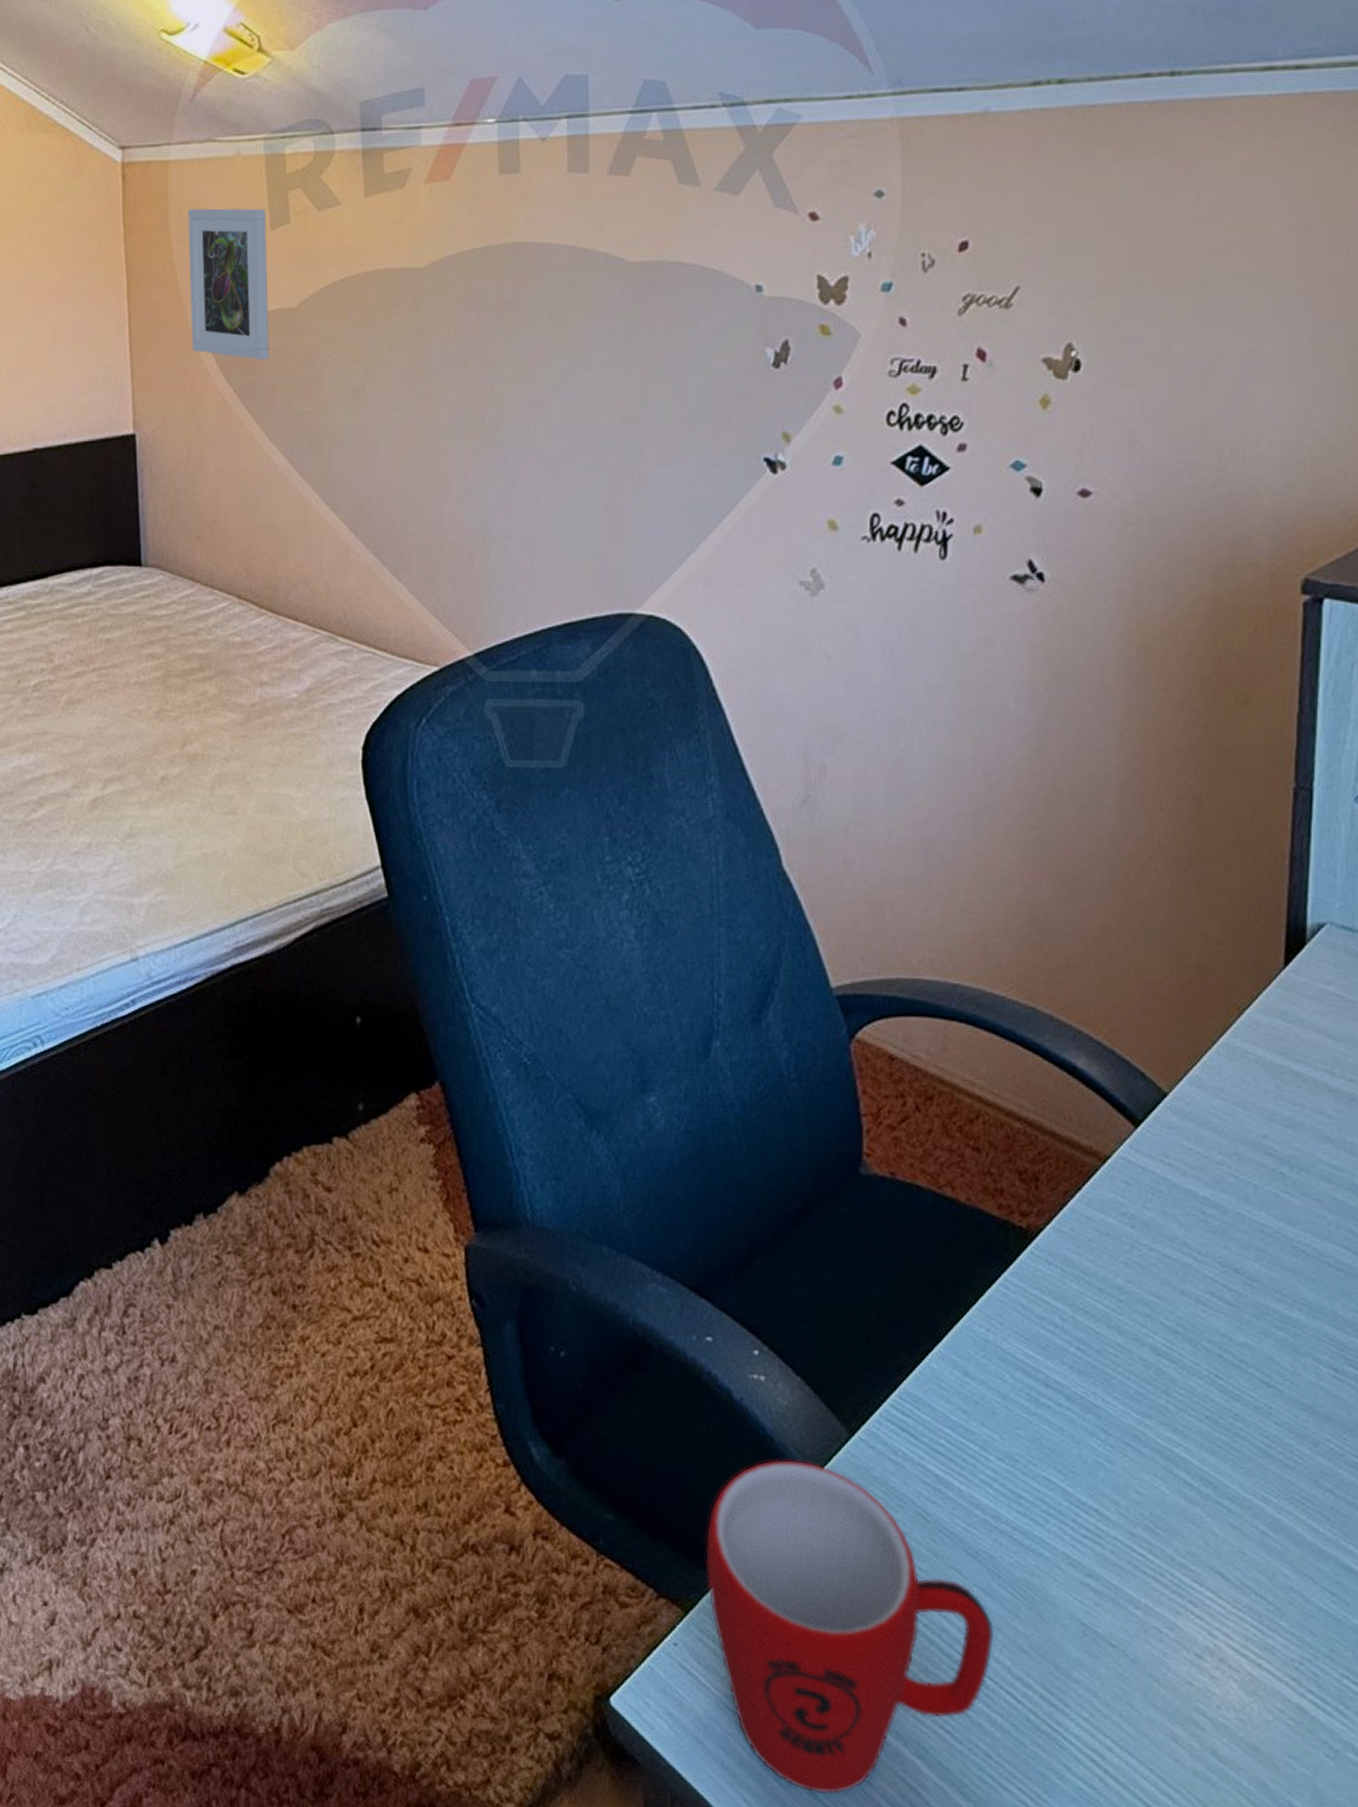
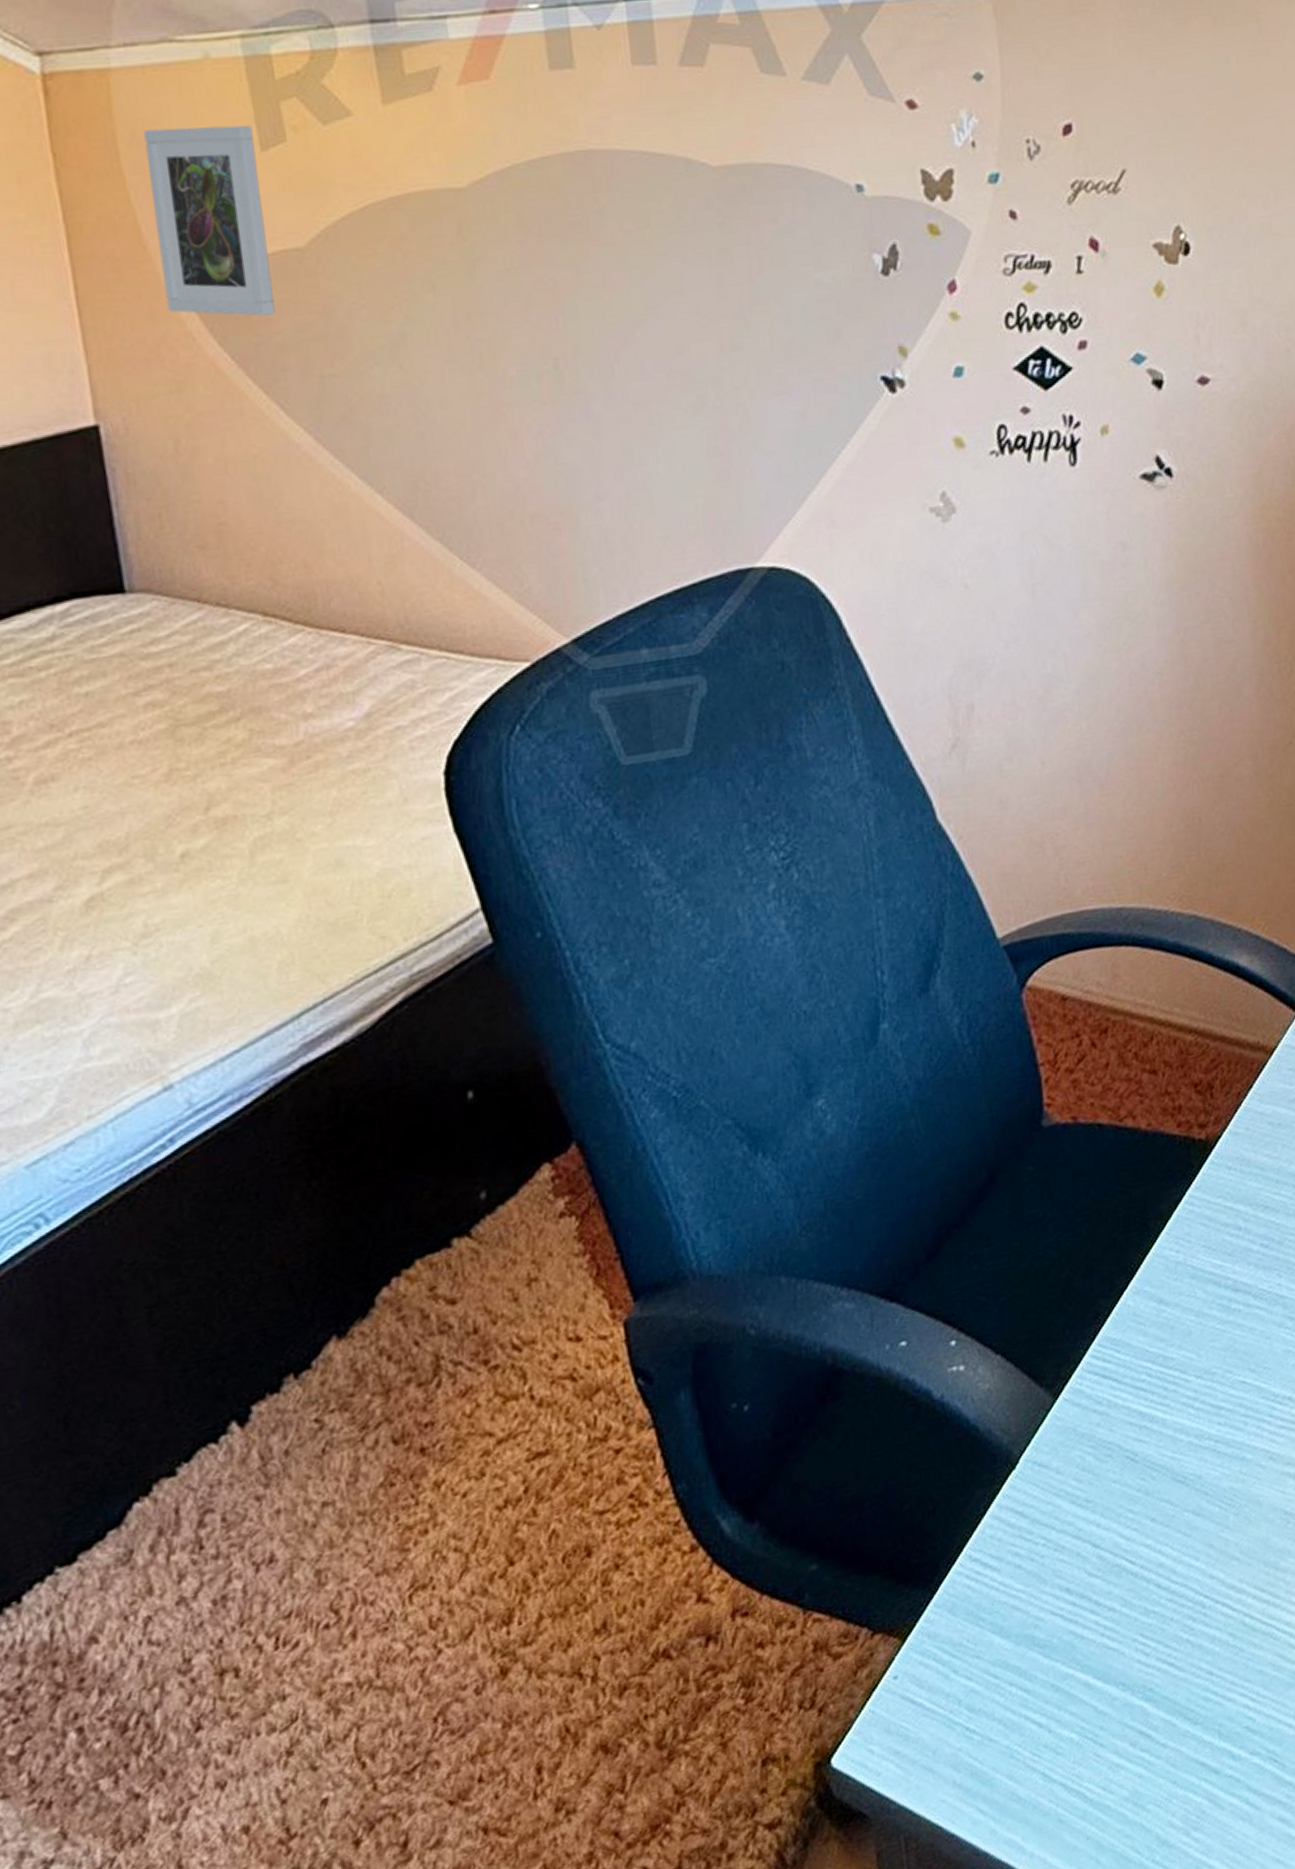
mug: present [706,1459,995,1794] -> none [918,1439,1208,1778]

